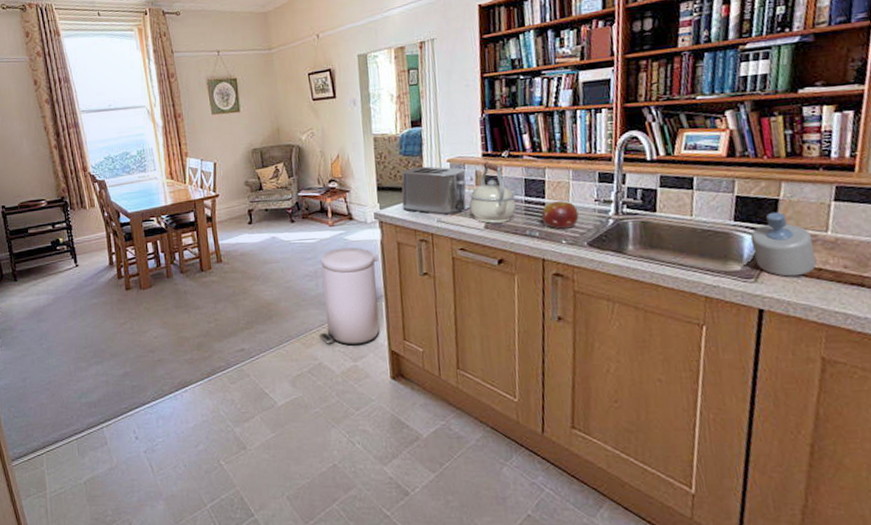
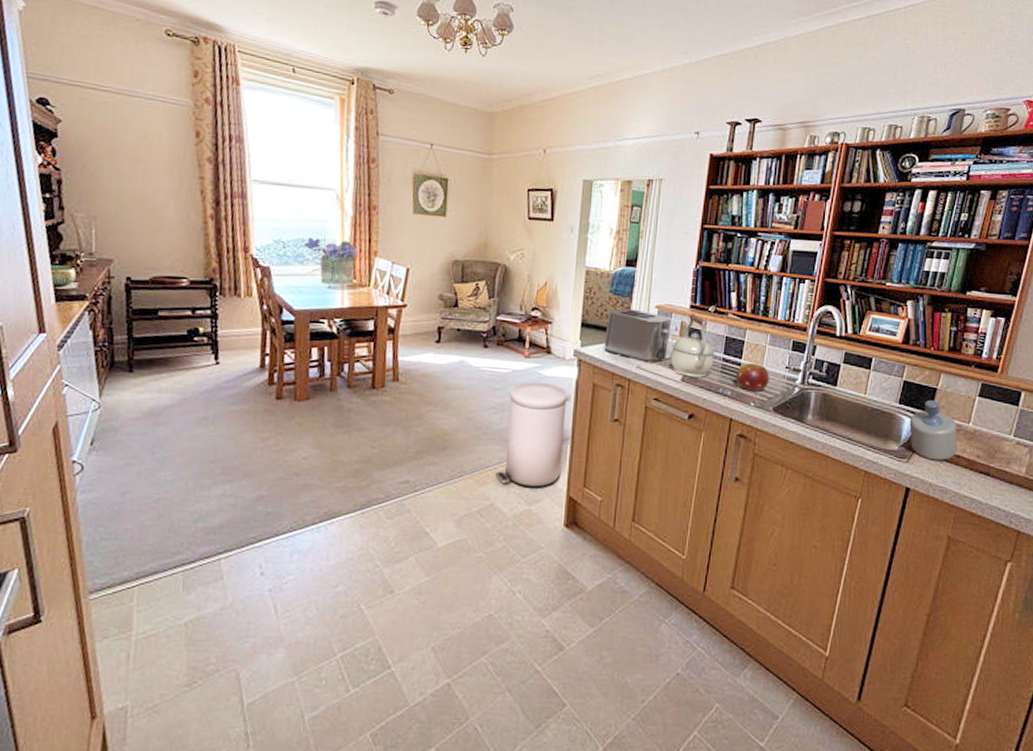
flower bouquet: none [127,147,173,190] -> present [303,237,358,288]

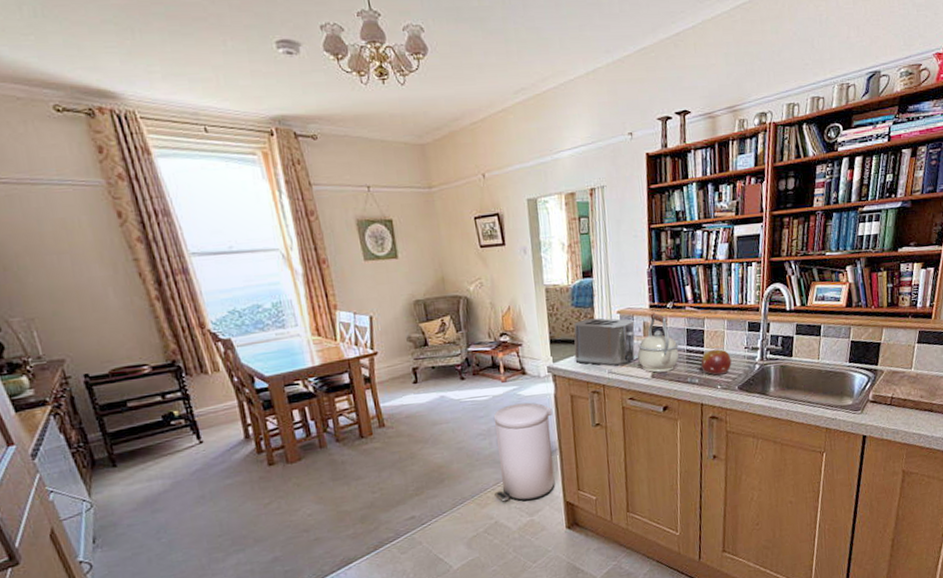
flower bouquet: present [303,237,358,288] -> none [259,298,320,350]
soap dispenser: present [909,399,957,461] -> none [859,353,903,408]

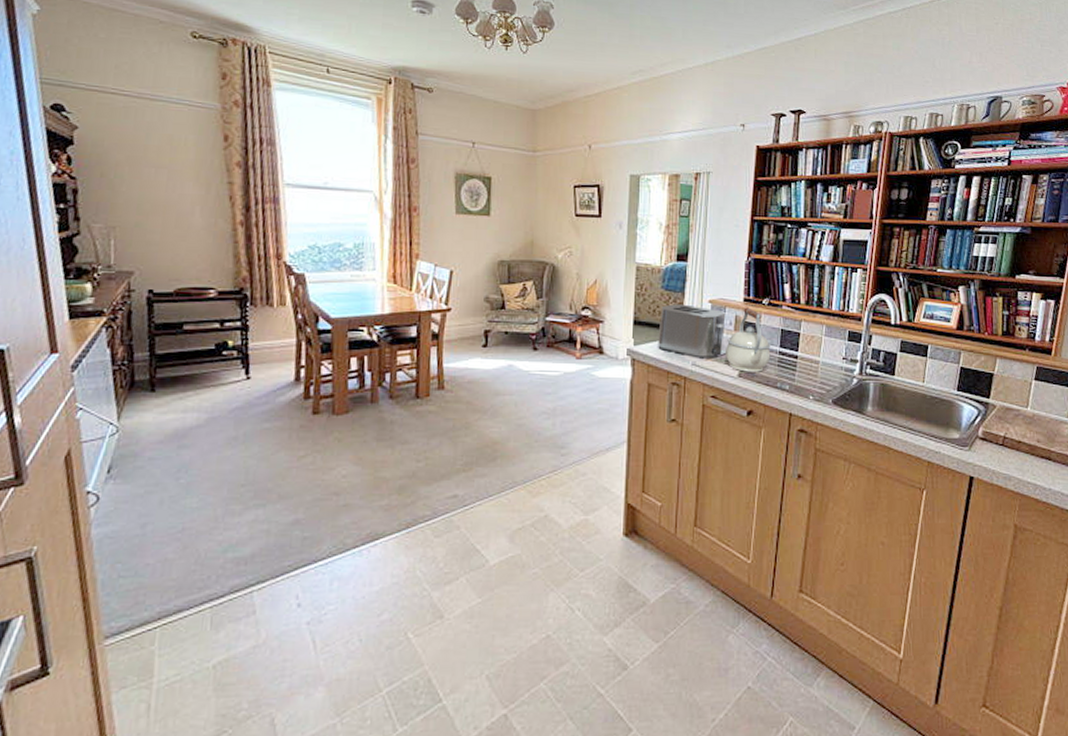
pedal bin: present [493,402,555,502] -> none [549,384,626,496]
fruit: present [701,349,732,375] -> none [794,356,827,384]

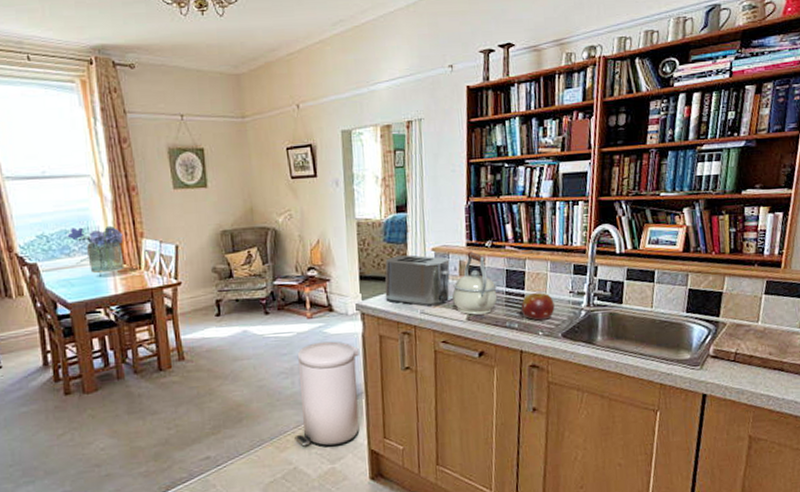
flower bouquet: none [340,242,399,294] -> present [67,225,124,277]
pedal bin: none [549,384,626,496] -> present [295,341,360,447]
fruit: none [794,356,827,384] -> present [521,293,555,321]

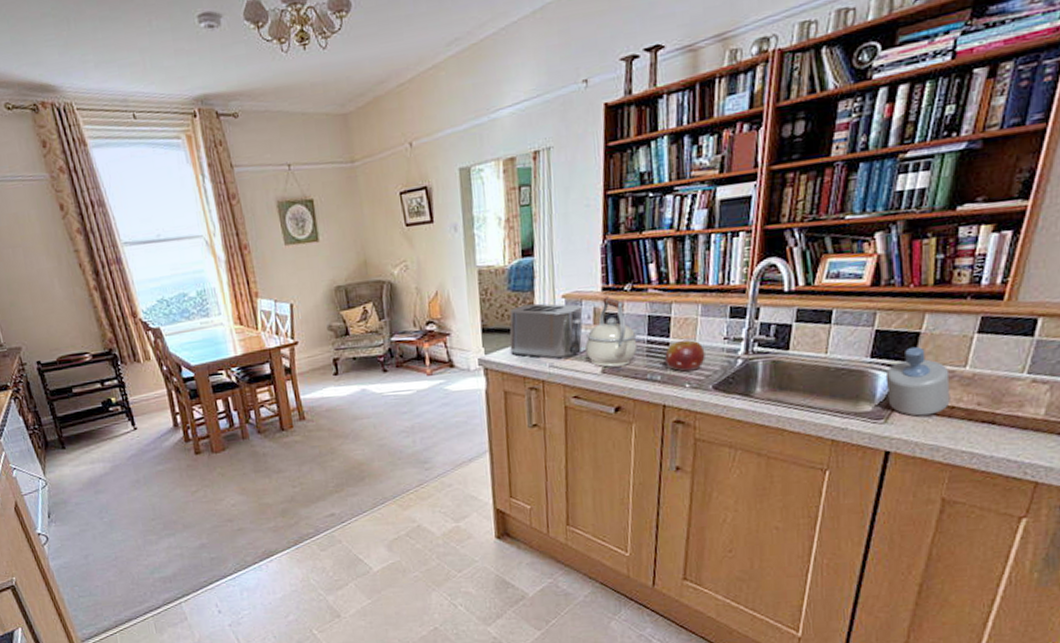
flower bouquet: present [67,225,124,277] -> none [185,286,242,339]
pedal bin: present [295,341,360,447] -> none [417,398,484,506]
soap dispenser: none [698,304,749,364] -> present [885,346,950,417]

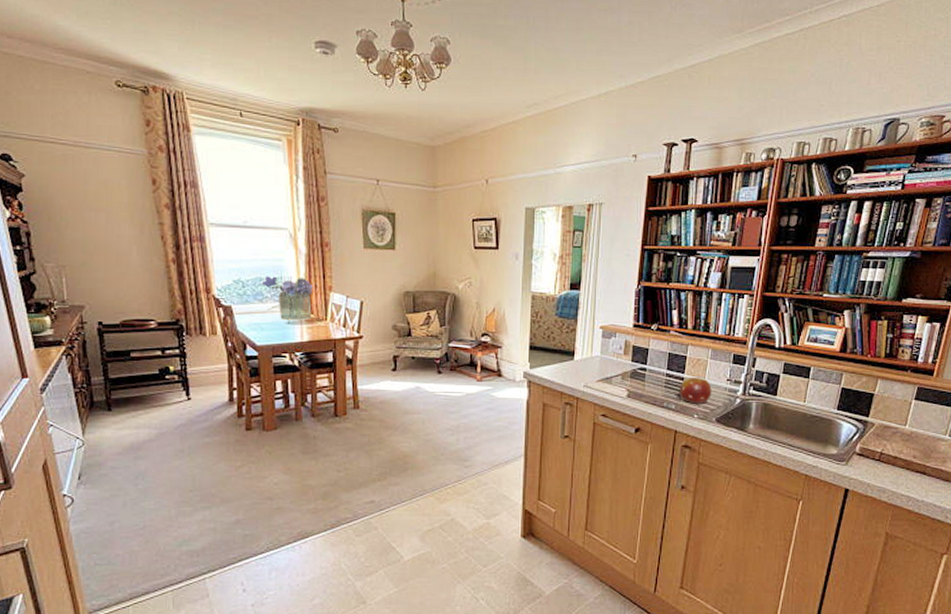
flower bouquet: none [185,286,242,339] -> present [261,276,314,324]
toaster: present [509,303,583,360] -> none [552,330,616,382]
kettle: present [584,296,638,368] -> none [614,333,658,394]
soap dispenser: present [885,346,950,417] -> none [848,404,894,462]

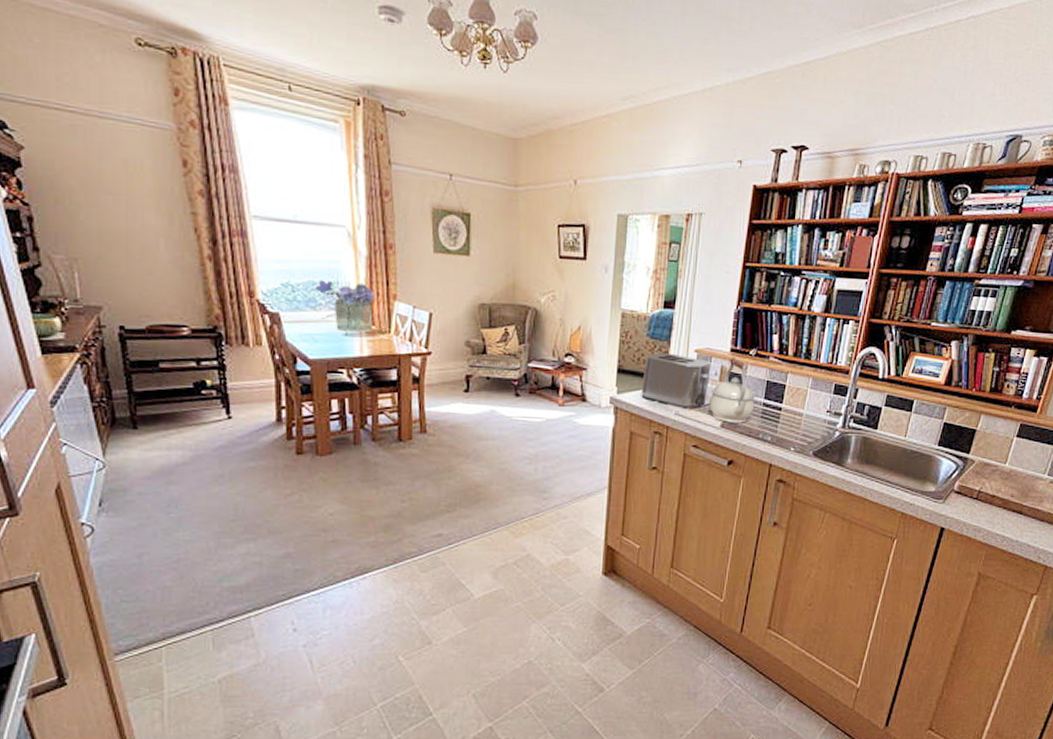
toaster: none [552,330,616,382] -> present [641,352,712,410]
kettle: none [614,333,658,394] -> present [708,358,755,424]
fruit: present [680,378,712,404] -> none [776,408,810,436]

